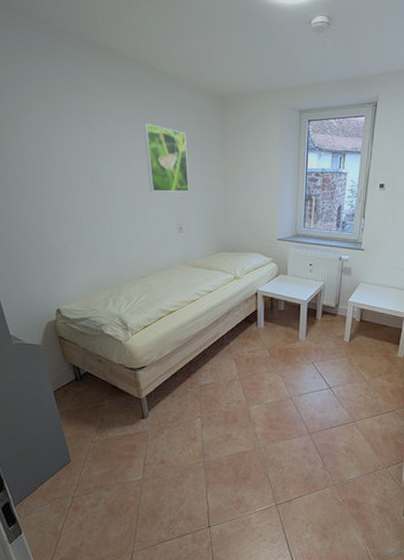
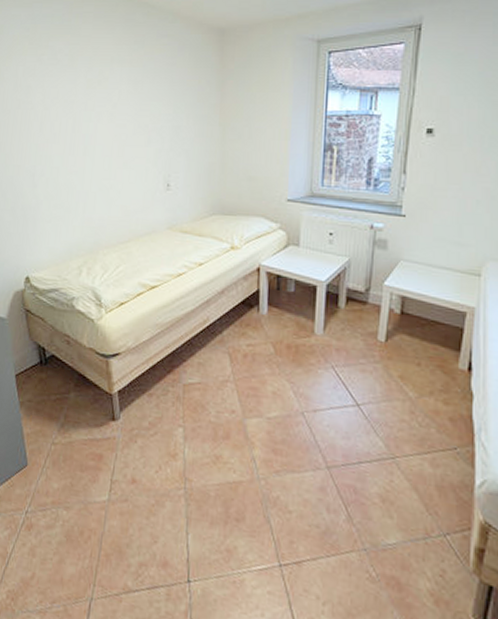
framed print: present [143,124,190,192] -> none [131,65,181,143]

